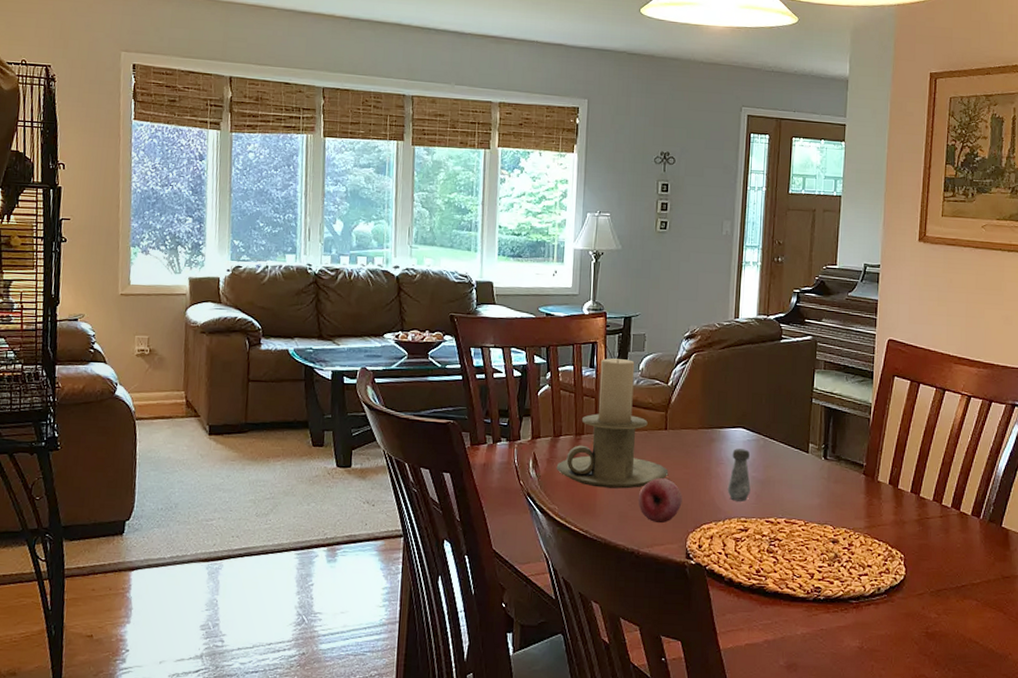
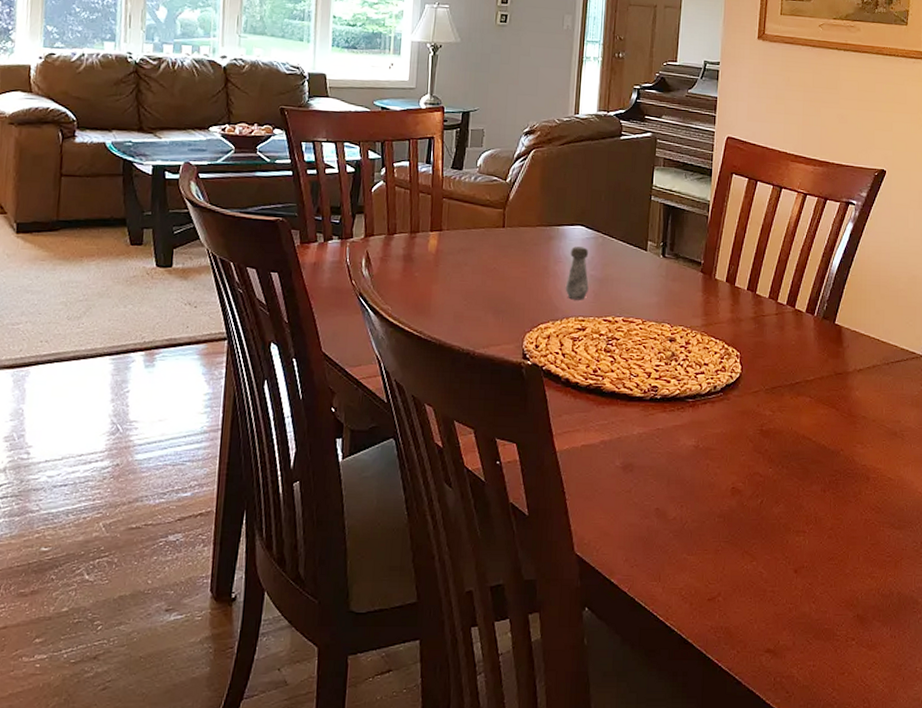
candle holder: present [556,358,669,489] -> none [390,154,506,288]
fruit: present [638,478,682,524] -> none [474,277,520,324]

